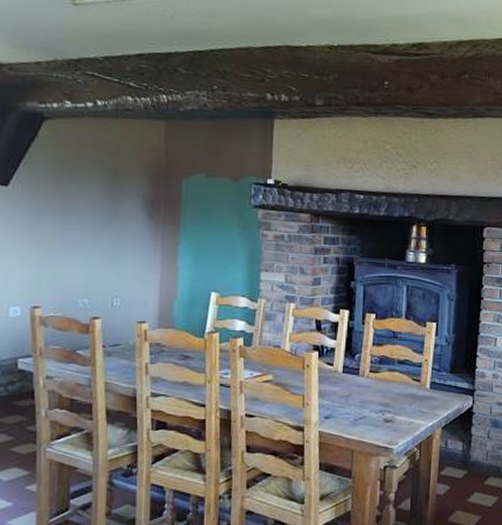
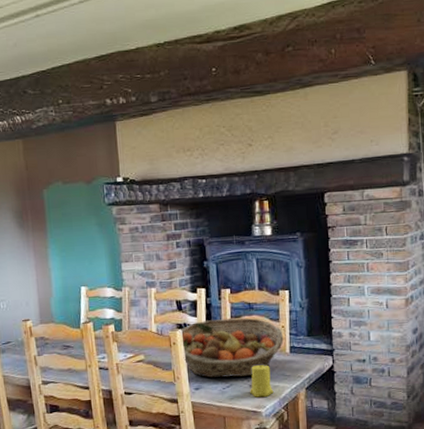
fruit basket: none [314,345,426,409] -> present [179,317,284,378]
candle: none [383,397,409,433] -> present [250,364,274,397]

